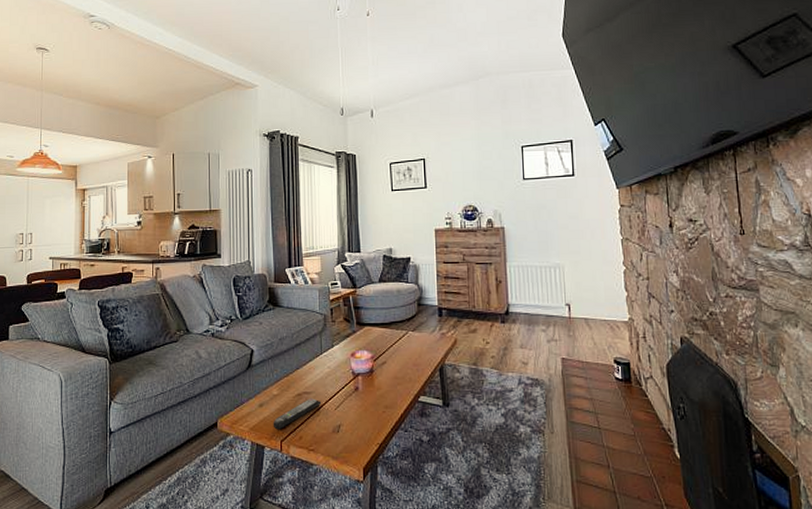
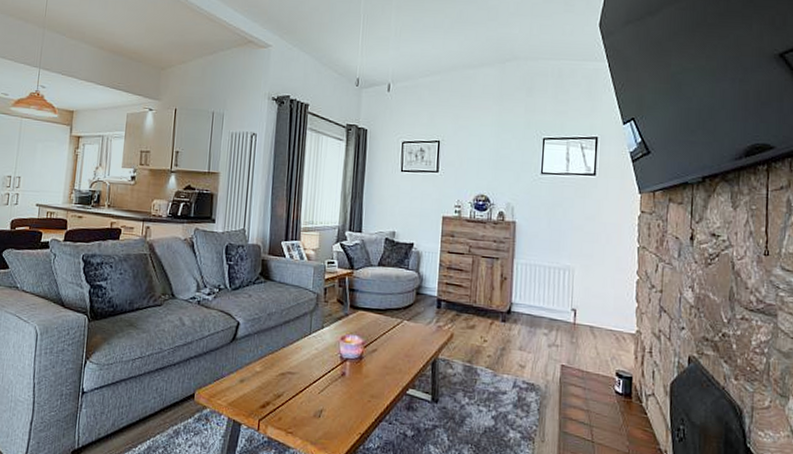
remote control: present [273,398,322,430] -> none [252,379,306,408]

